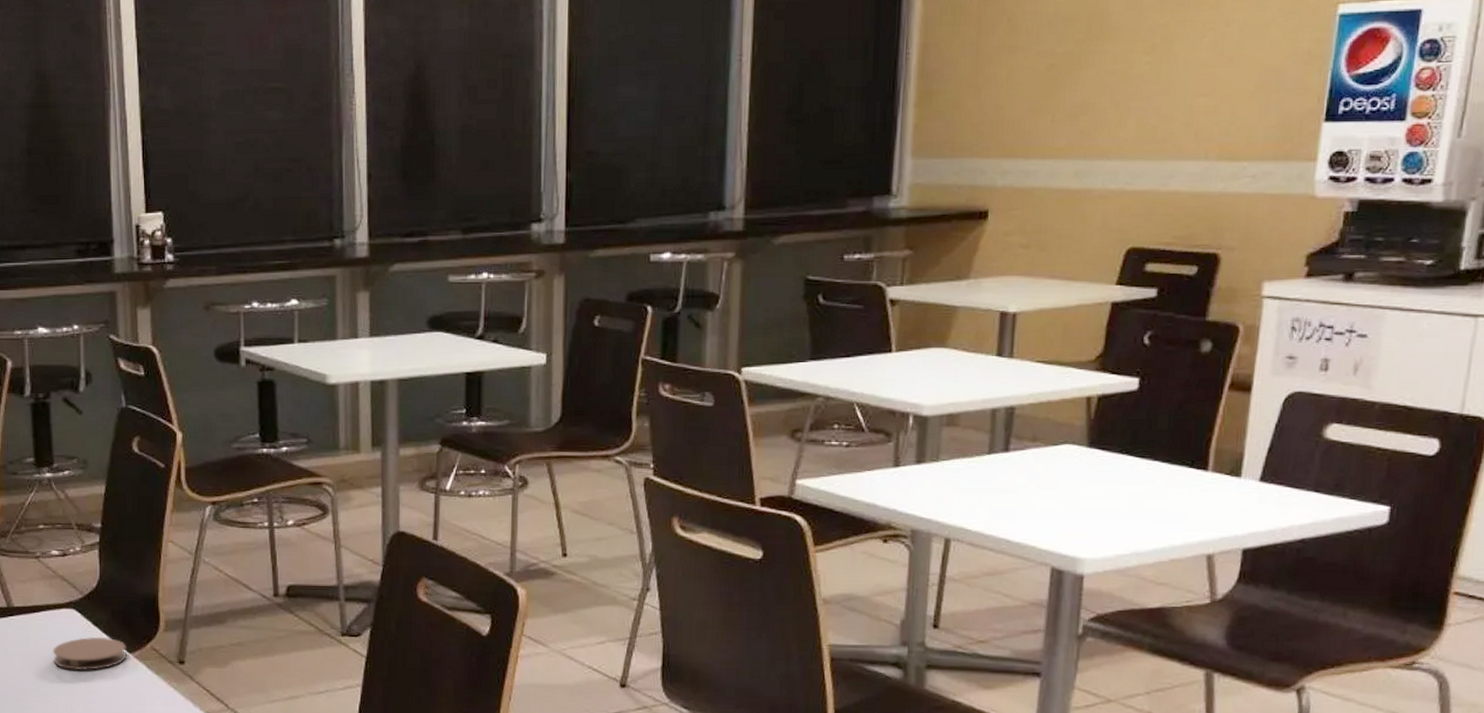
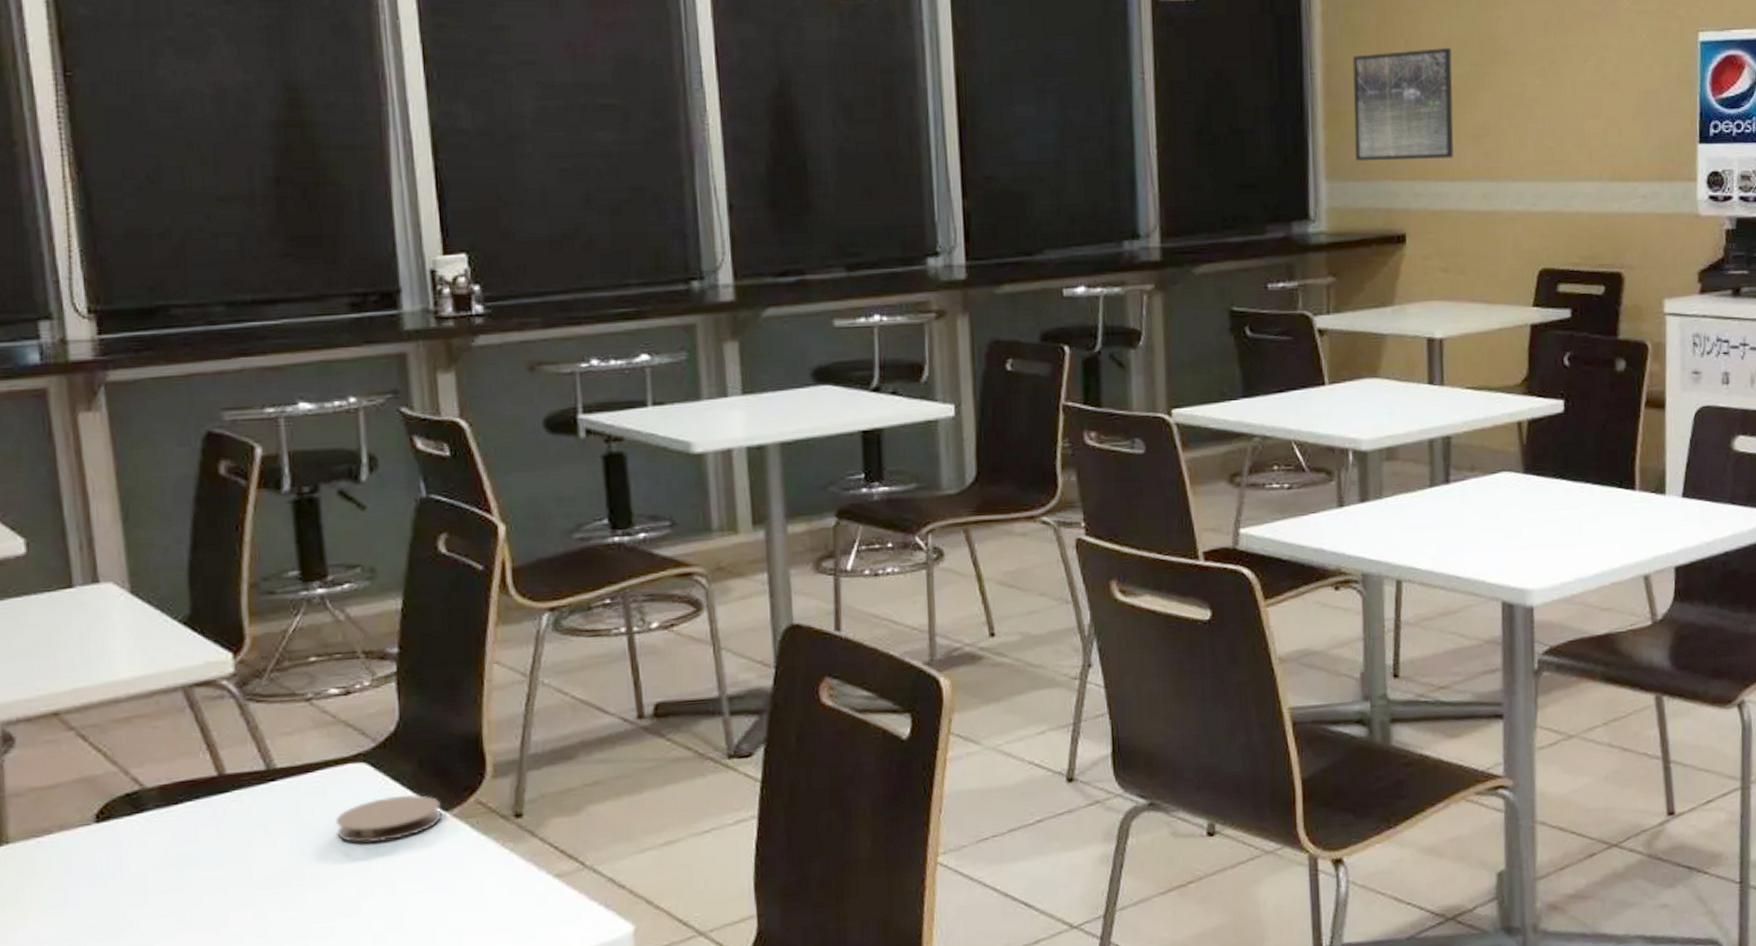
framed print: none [944,26,1056,139] -> present [1352,48,1454,162]

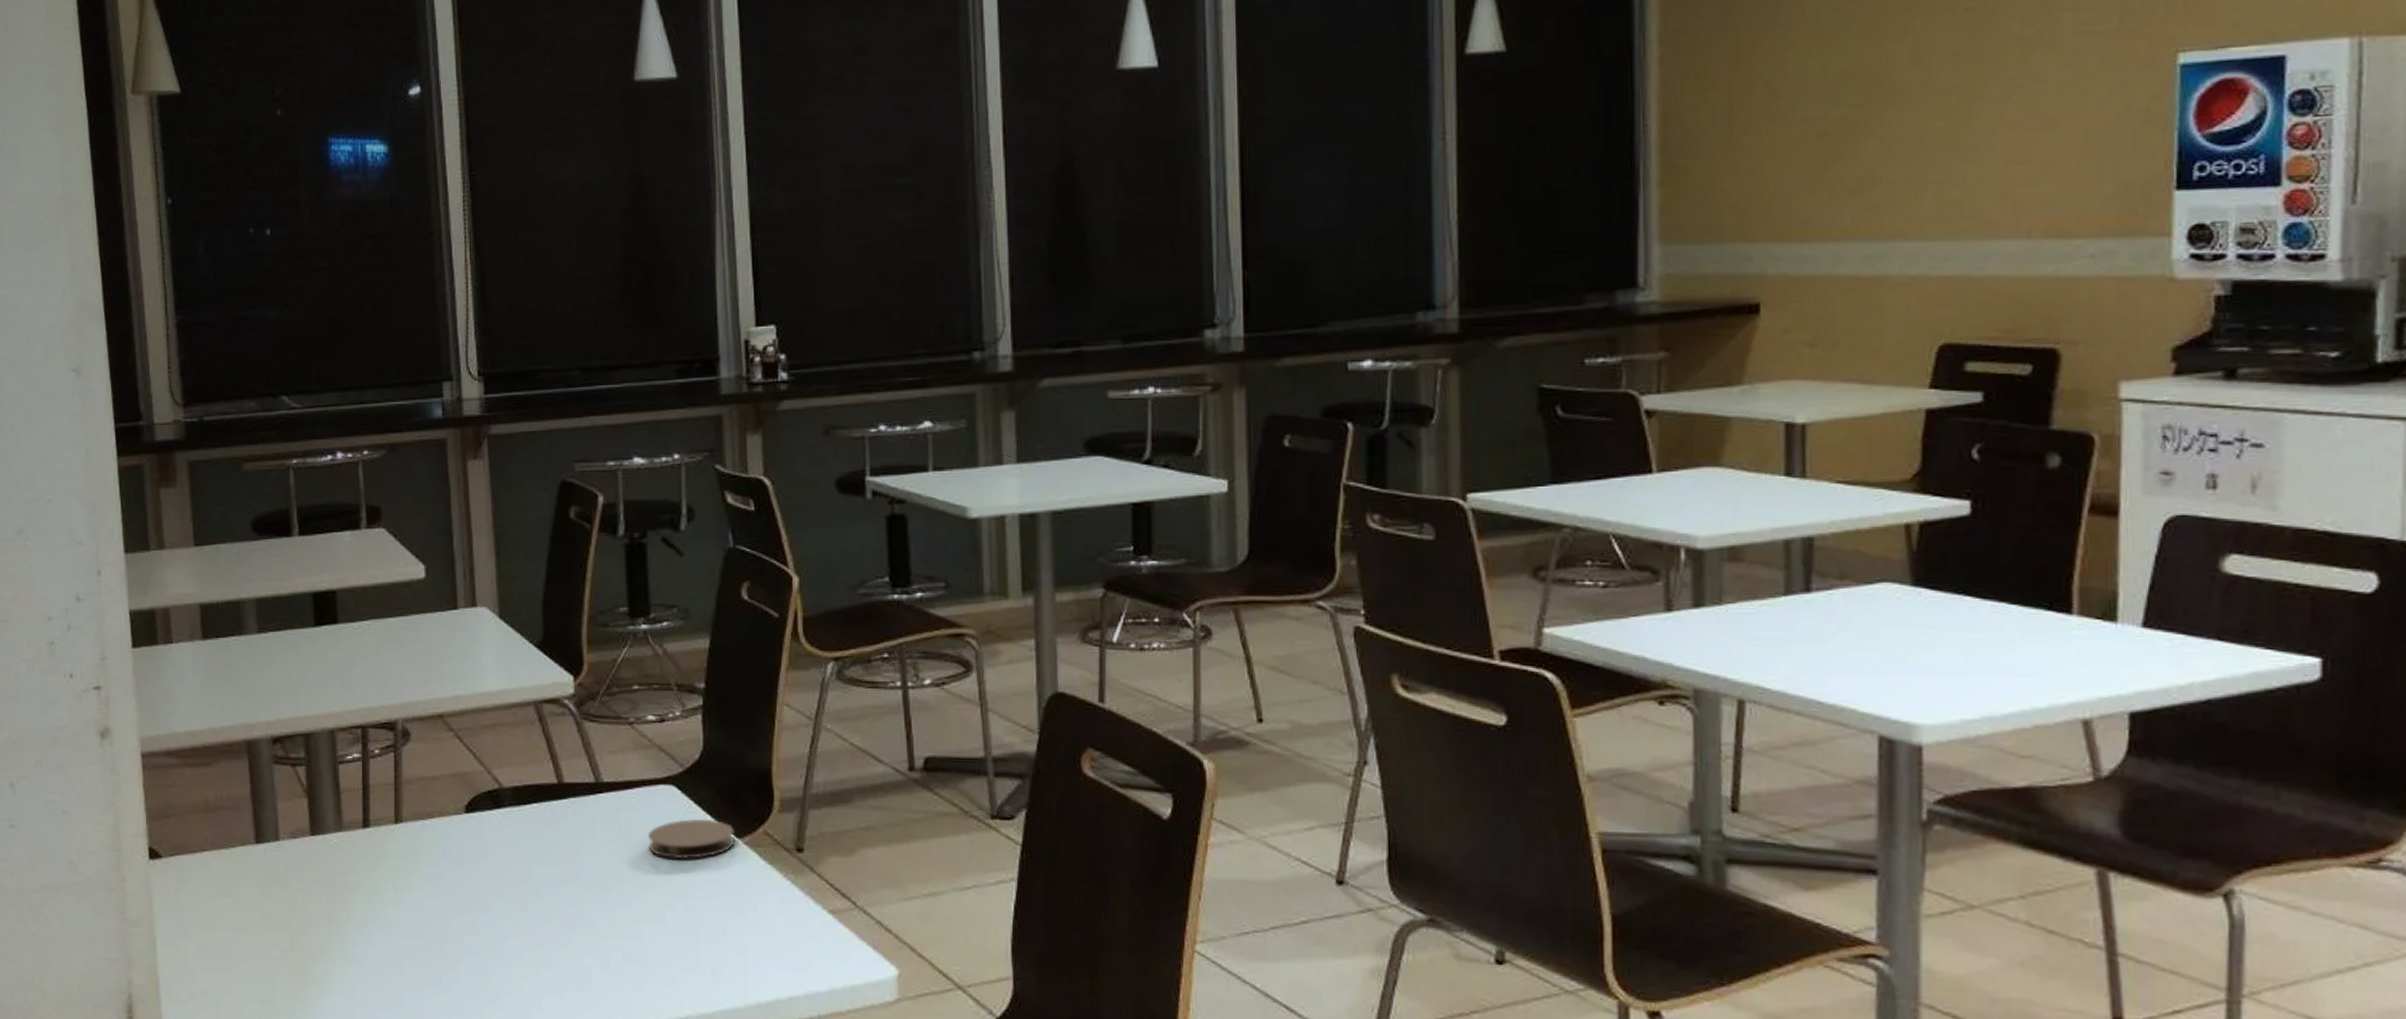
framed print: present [1352,48,1454,162] -> none [1696,89,1826,222]

